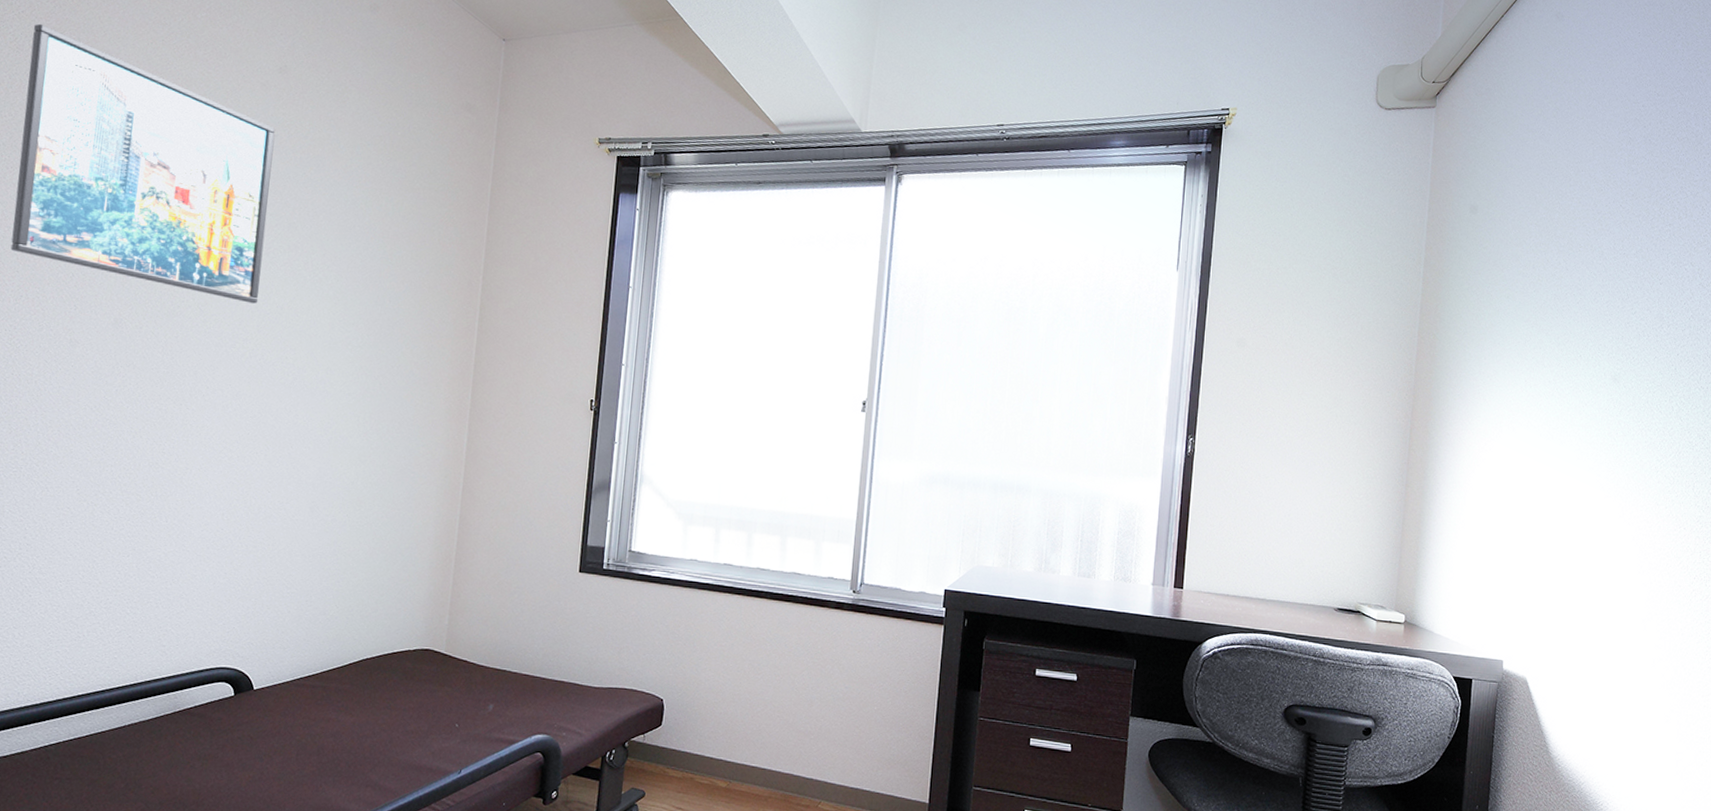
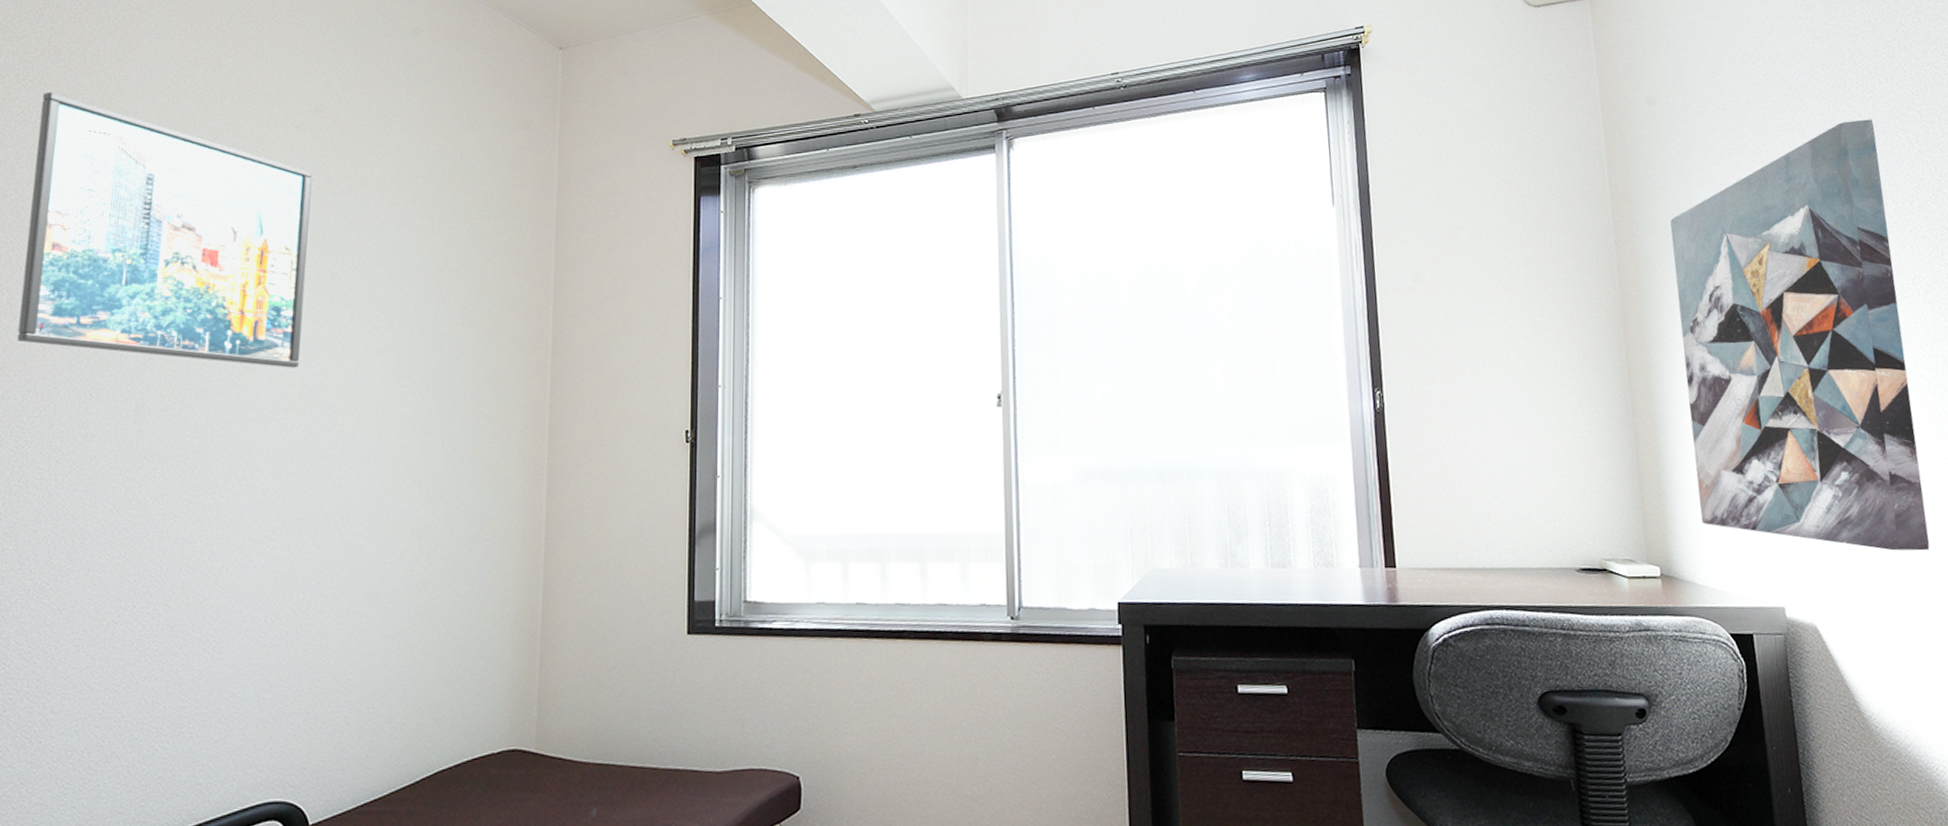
wall art: none [1447,249,1666,628] -> present [1670,119,1930,551]

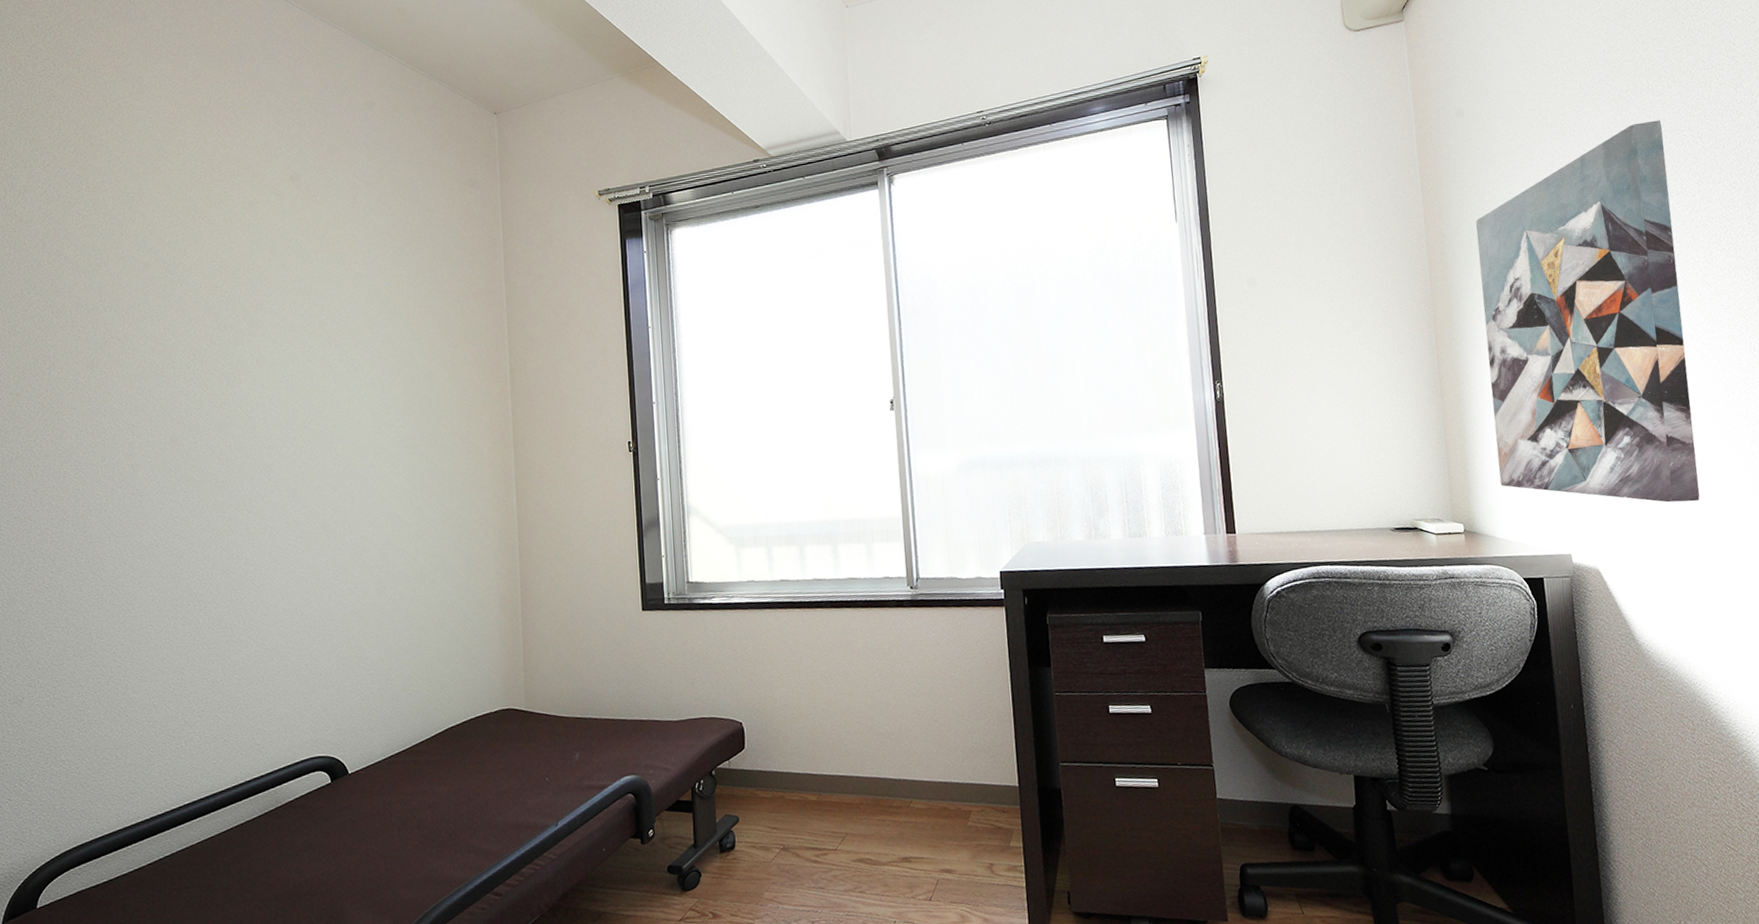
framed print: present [17,91,313,368] -> none [60,173,301,403]

